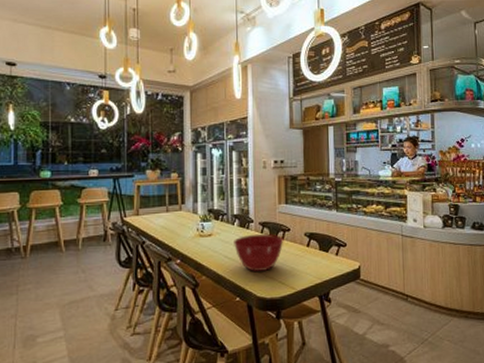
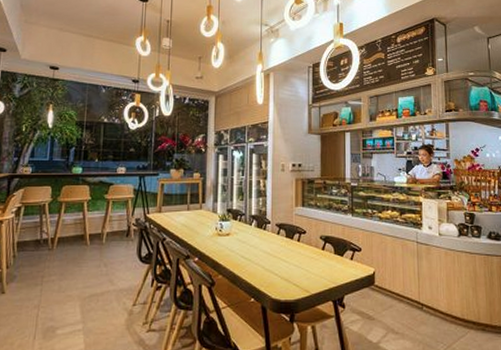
mixing bowl: present [234,233,284,271] -> none [251,235,300,272]

